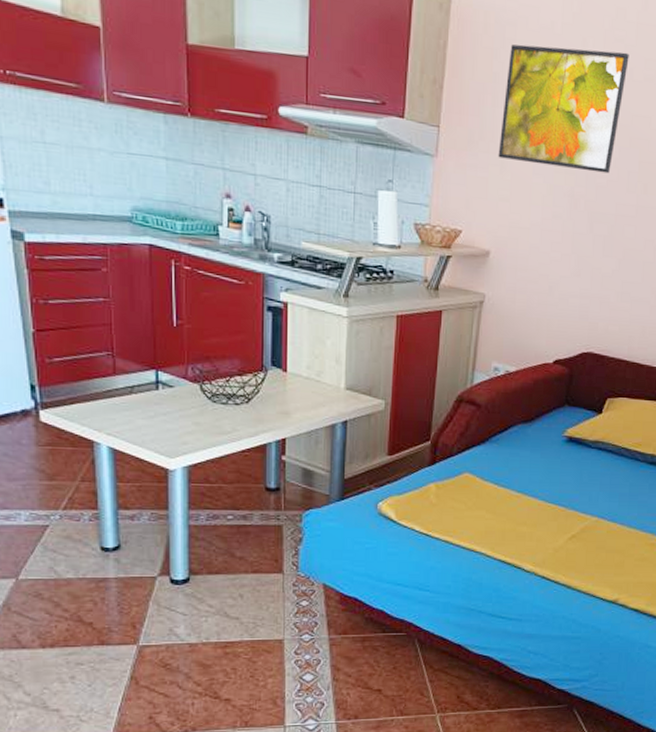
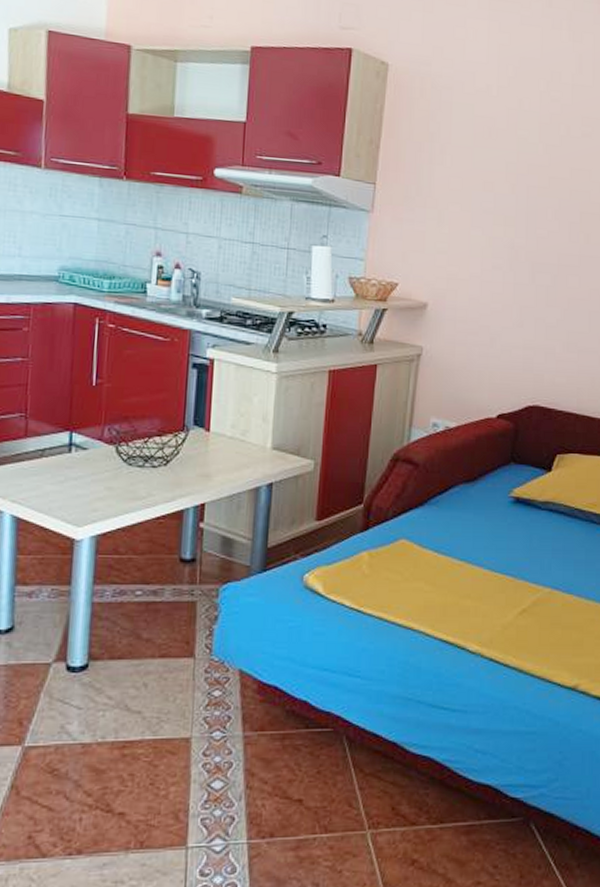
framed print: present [498,44,629,174] -> none [435,106,566,225]

